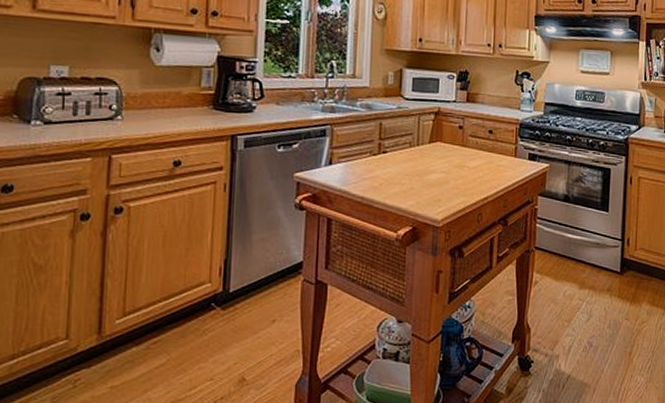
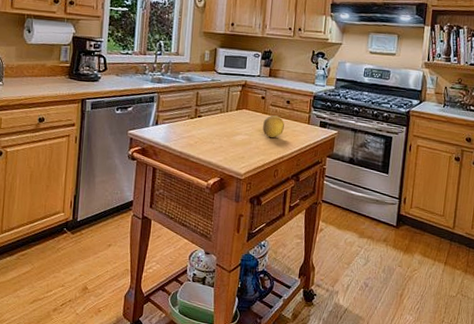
fruit: none [462,148,487,175] -> present [263,115,285,138]

